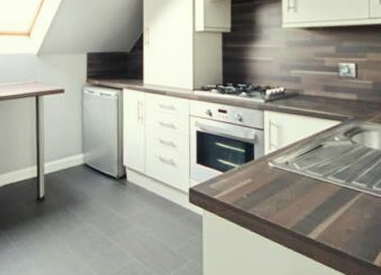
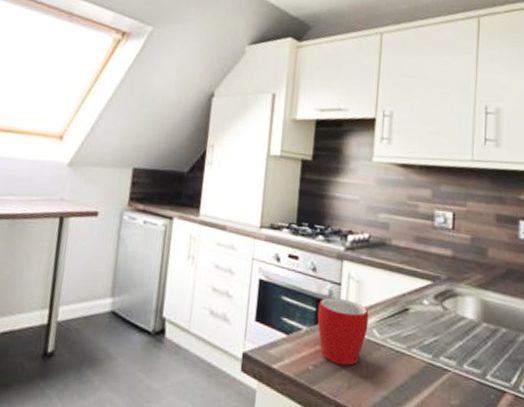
mug: none [246,140,289,193] -> present [317,297,369,366]

